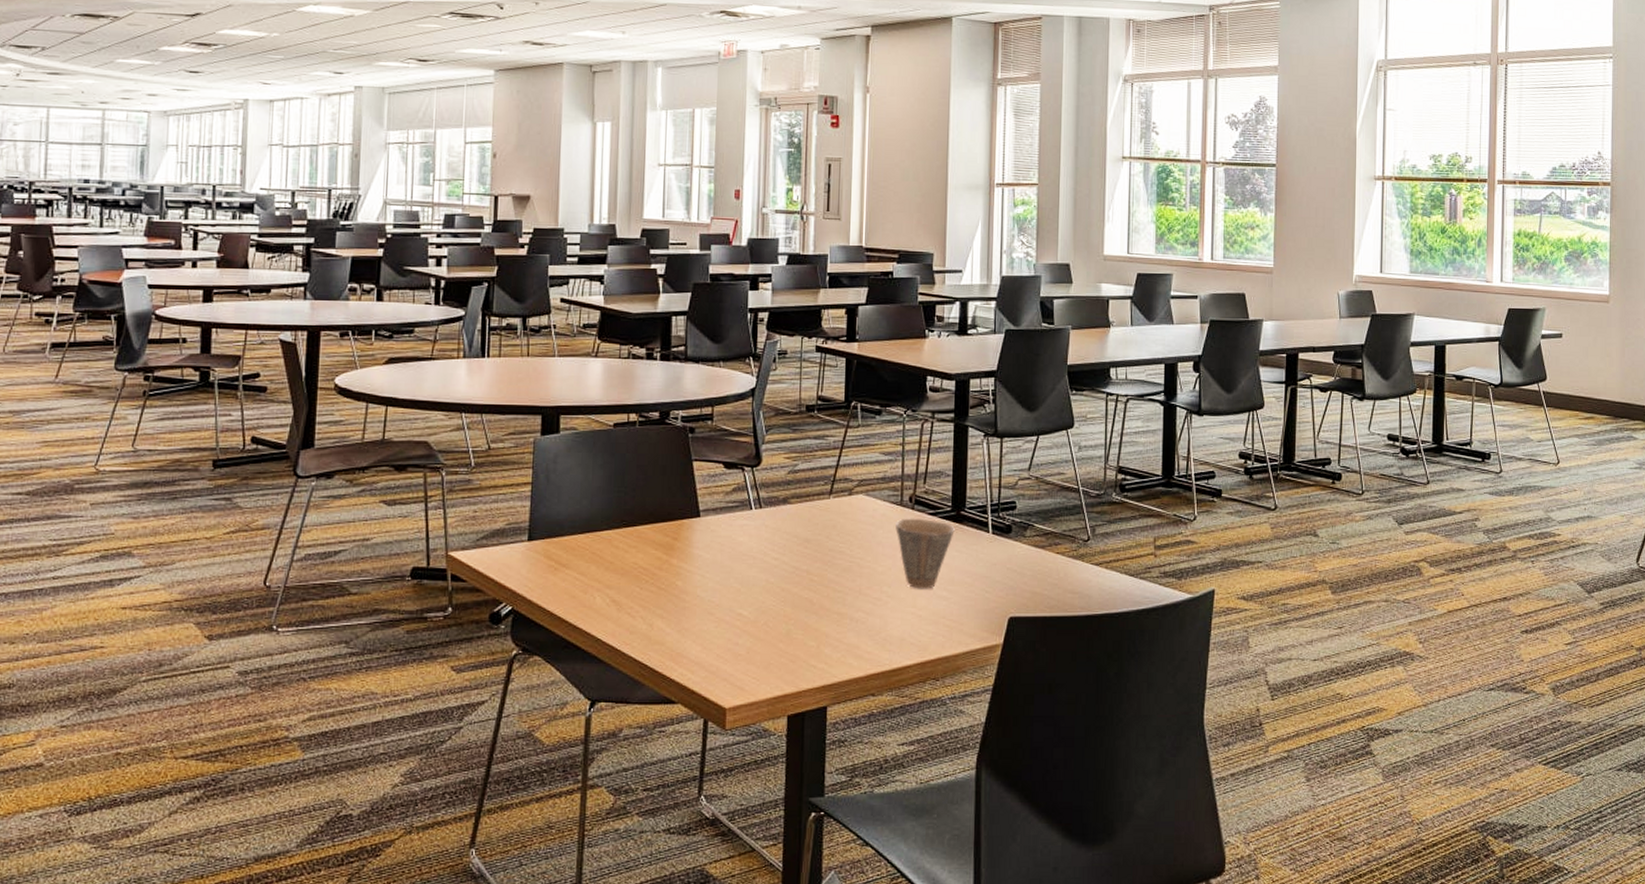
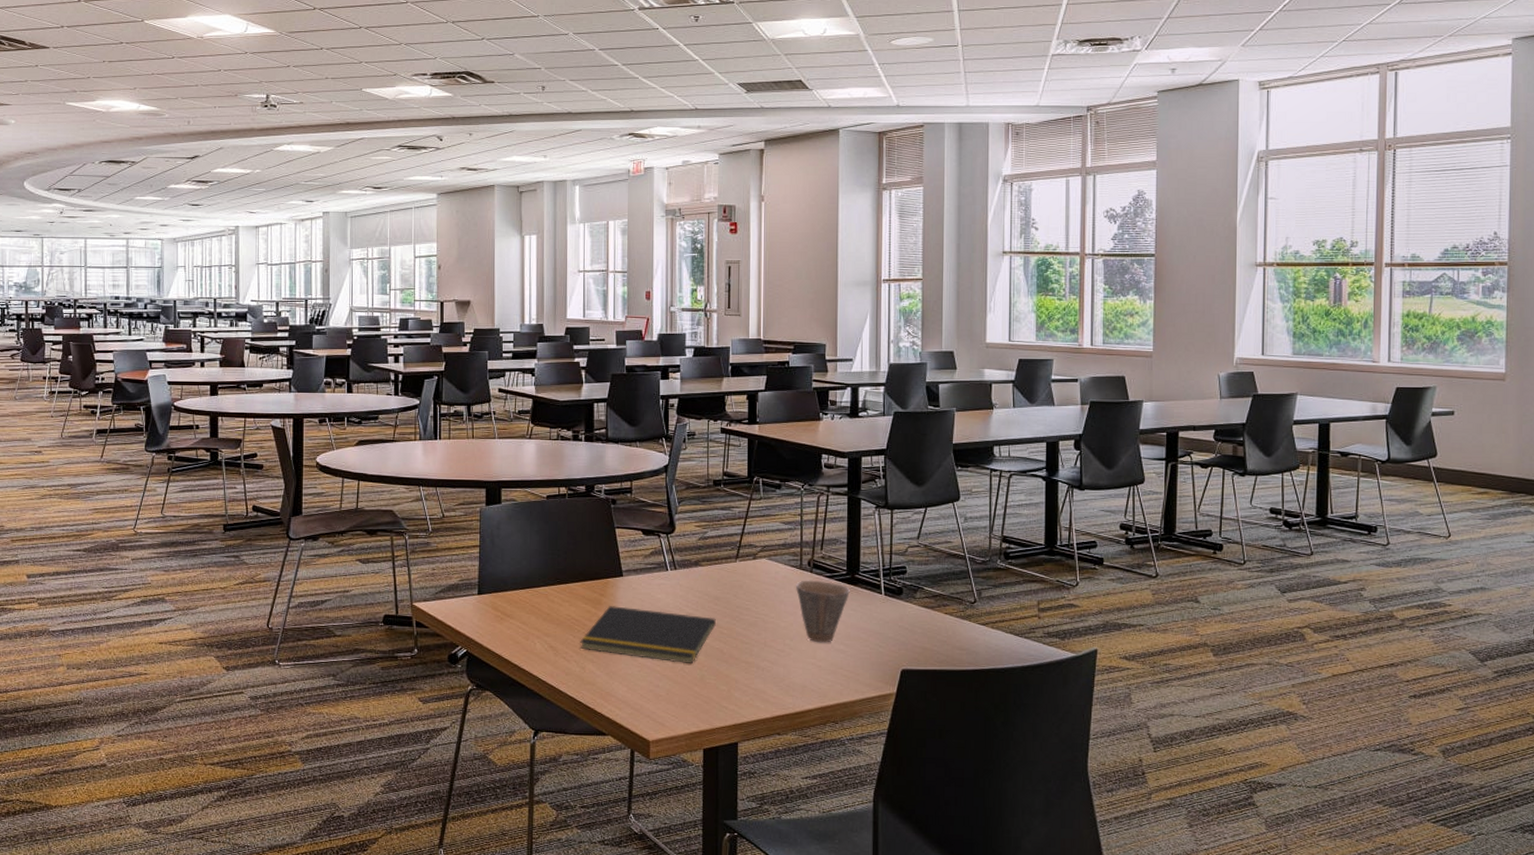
notepad: none [647,551,805,618] -> present [580,606,716,664]

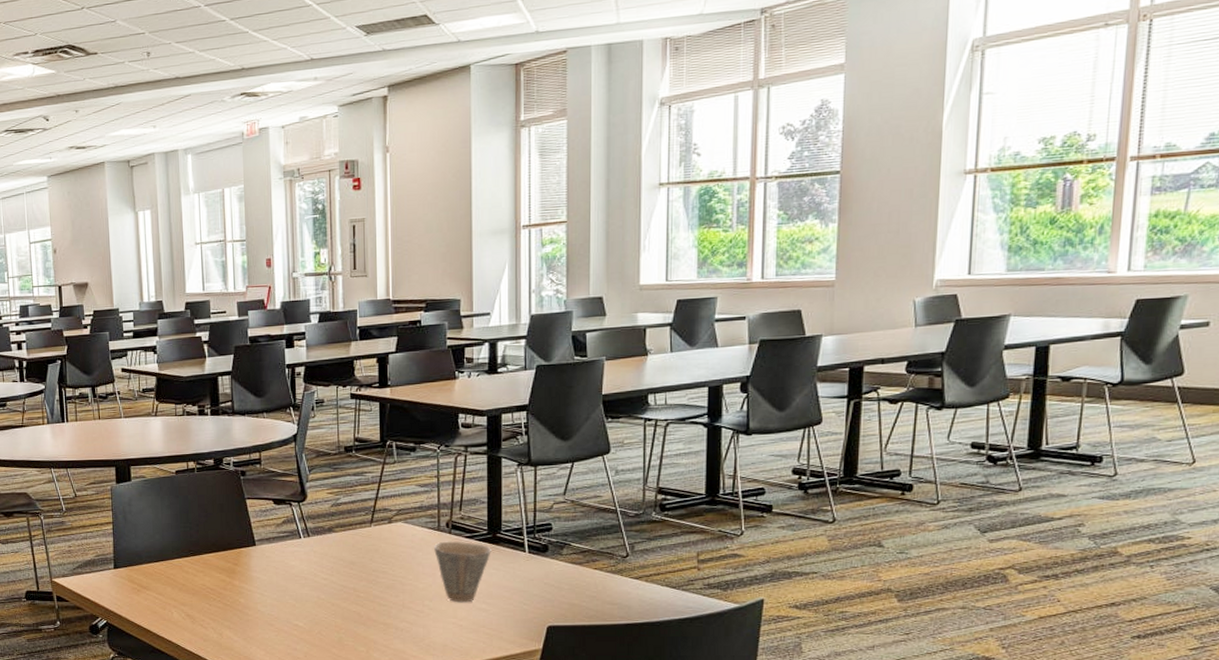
notepad: present [580,606,716,664] -> none [216,574,352,628]

